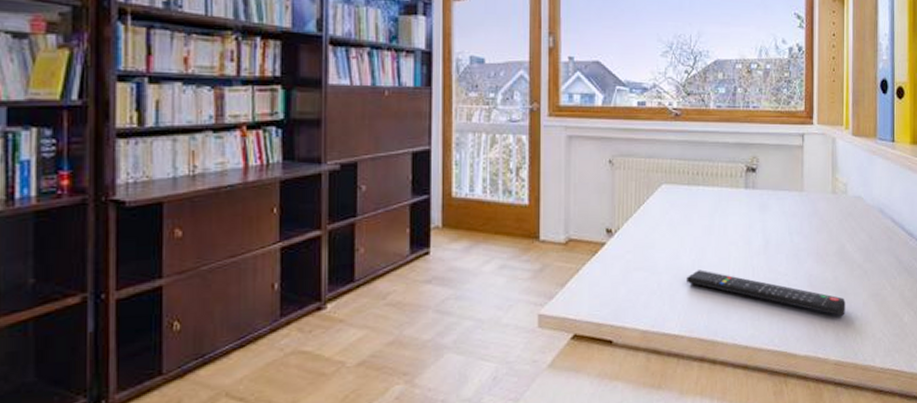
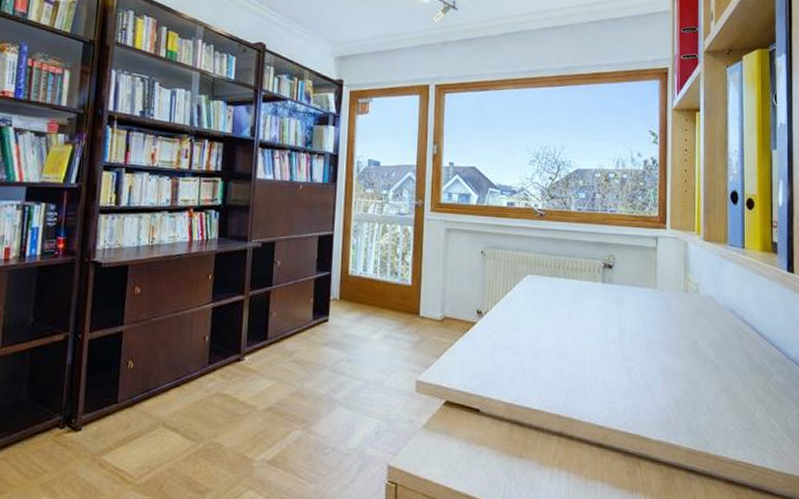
remote control: present [687,270,845,316] -> none [547,353,697,406]

